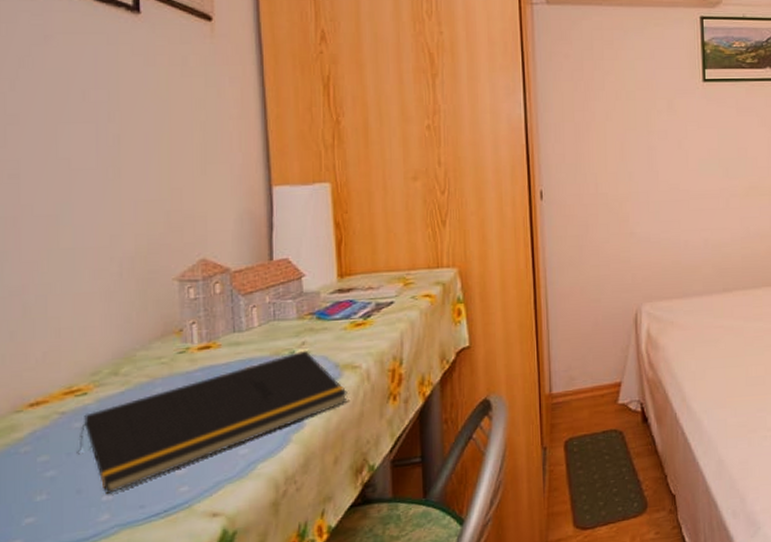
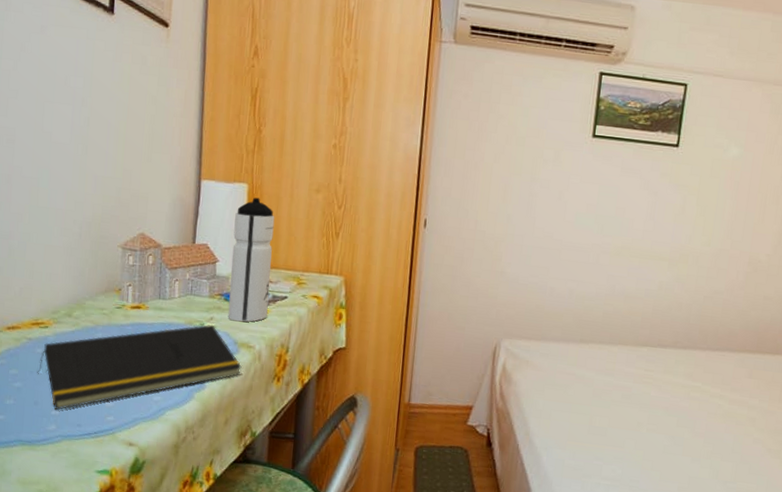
water bottle: none [319,196,372,341] -> present [228,197,275,322]

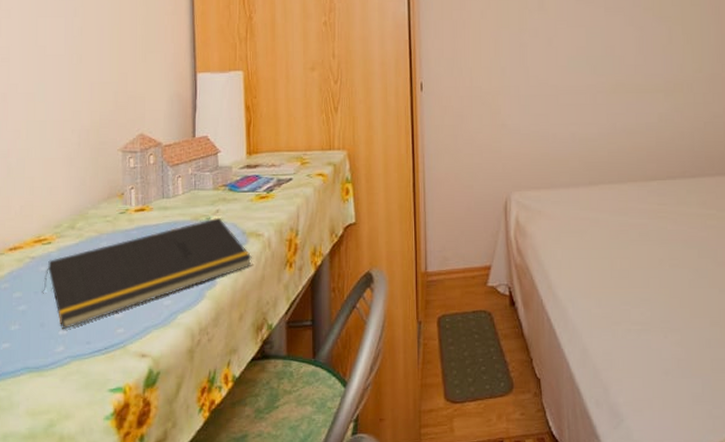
water bottle: present [228,197,275,322] -> none [233,83,274,211]

